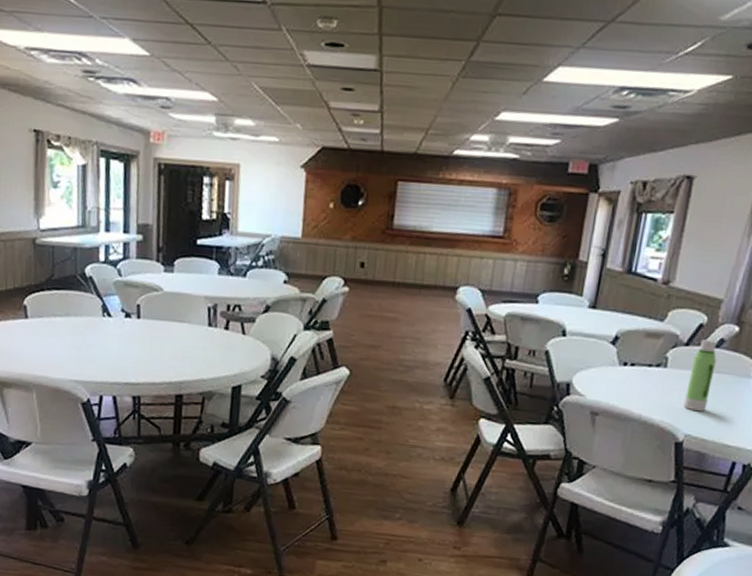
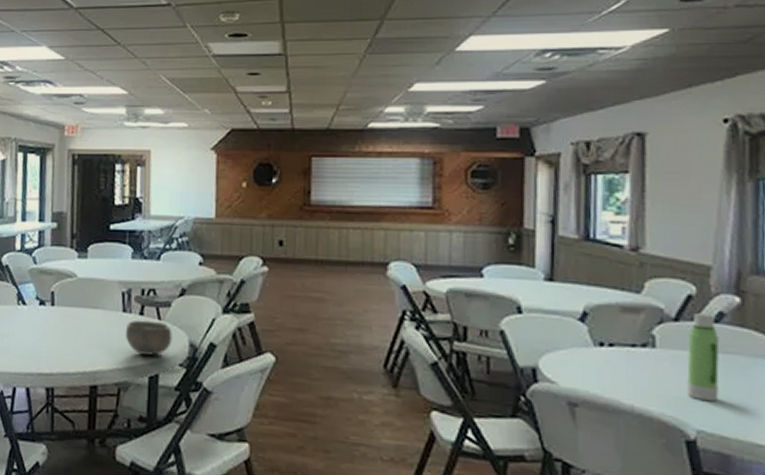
bowl: none [210,334,256,368] -> present [125,320,172,356]

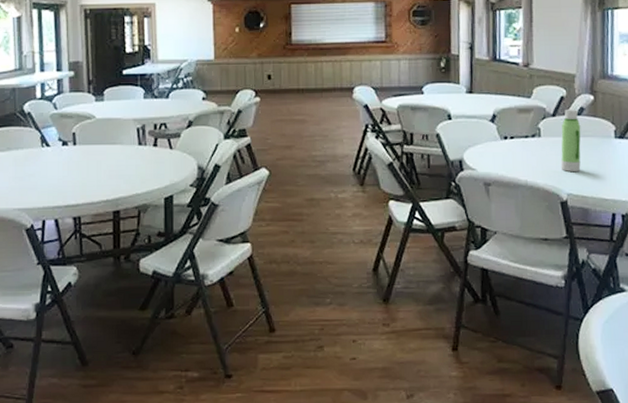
bowl: present [125,320,172,356] -> none [141,150,183,180]

